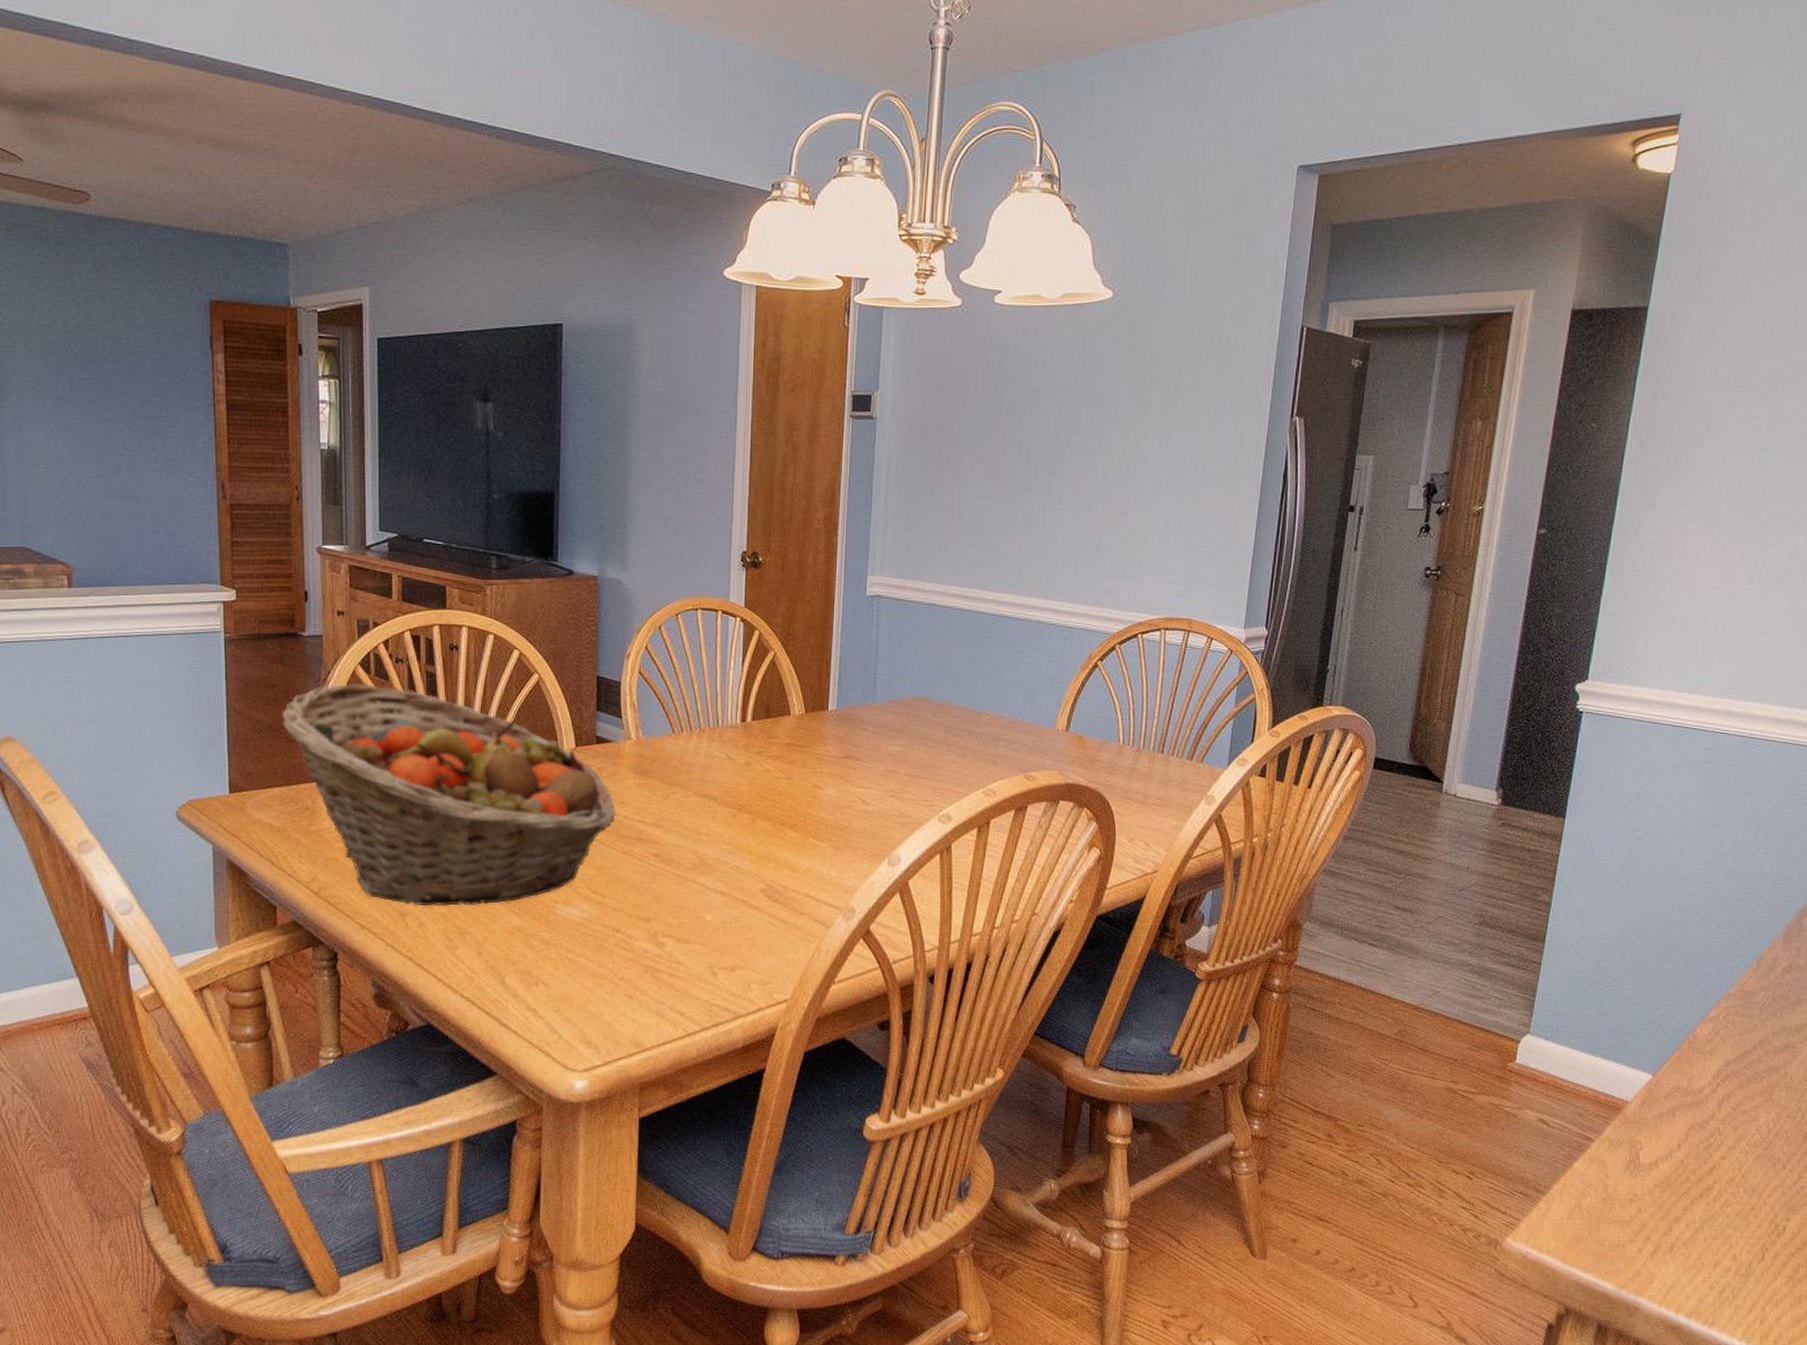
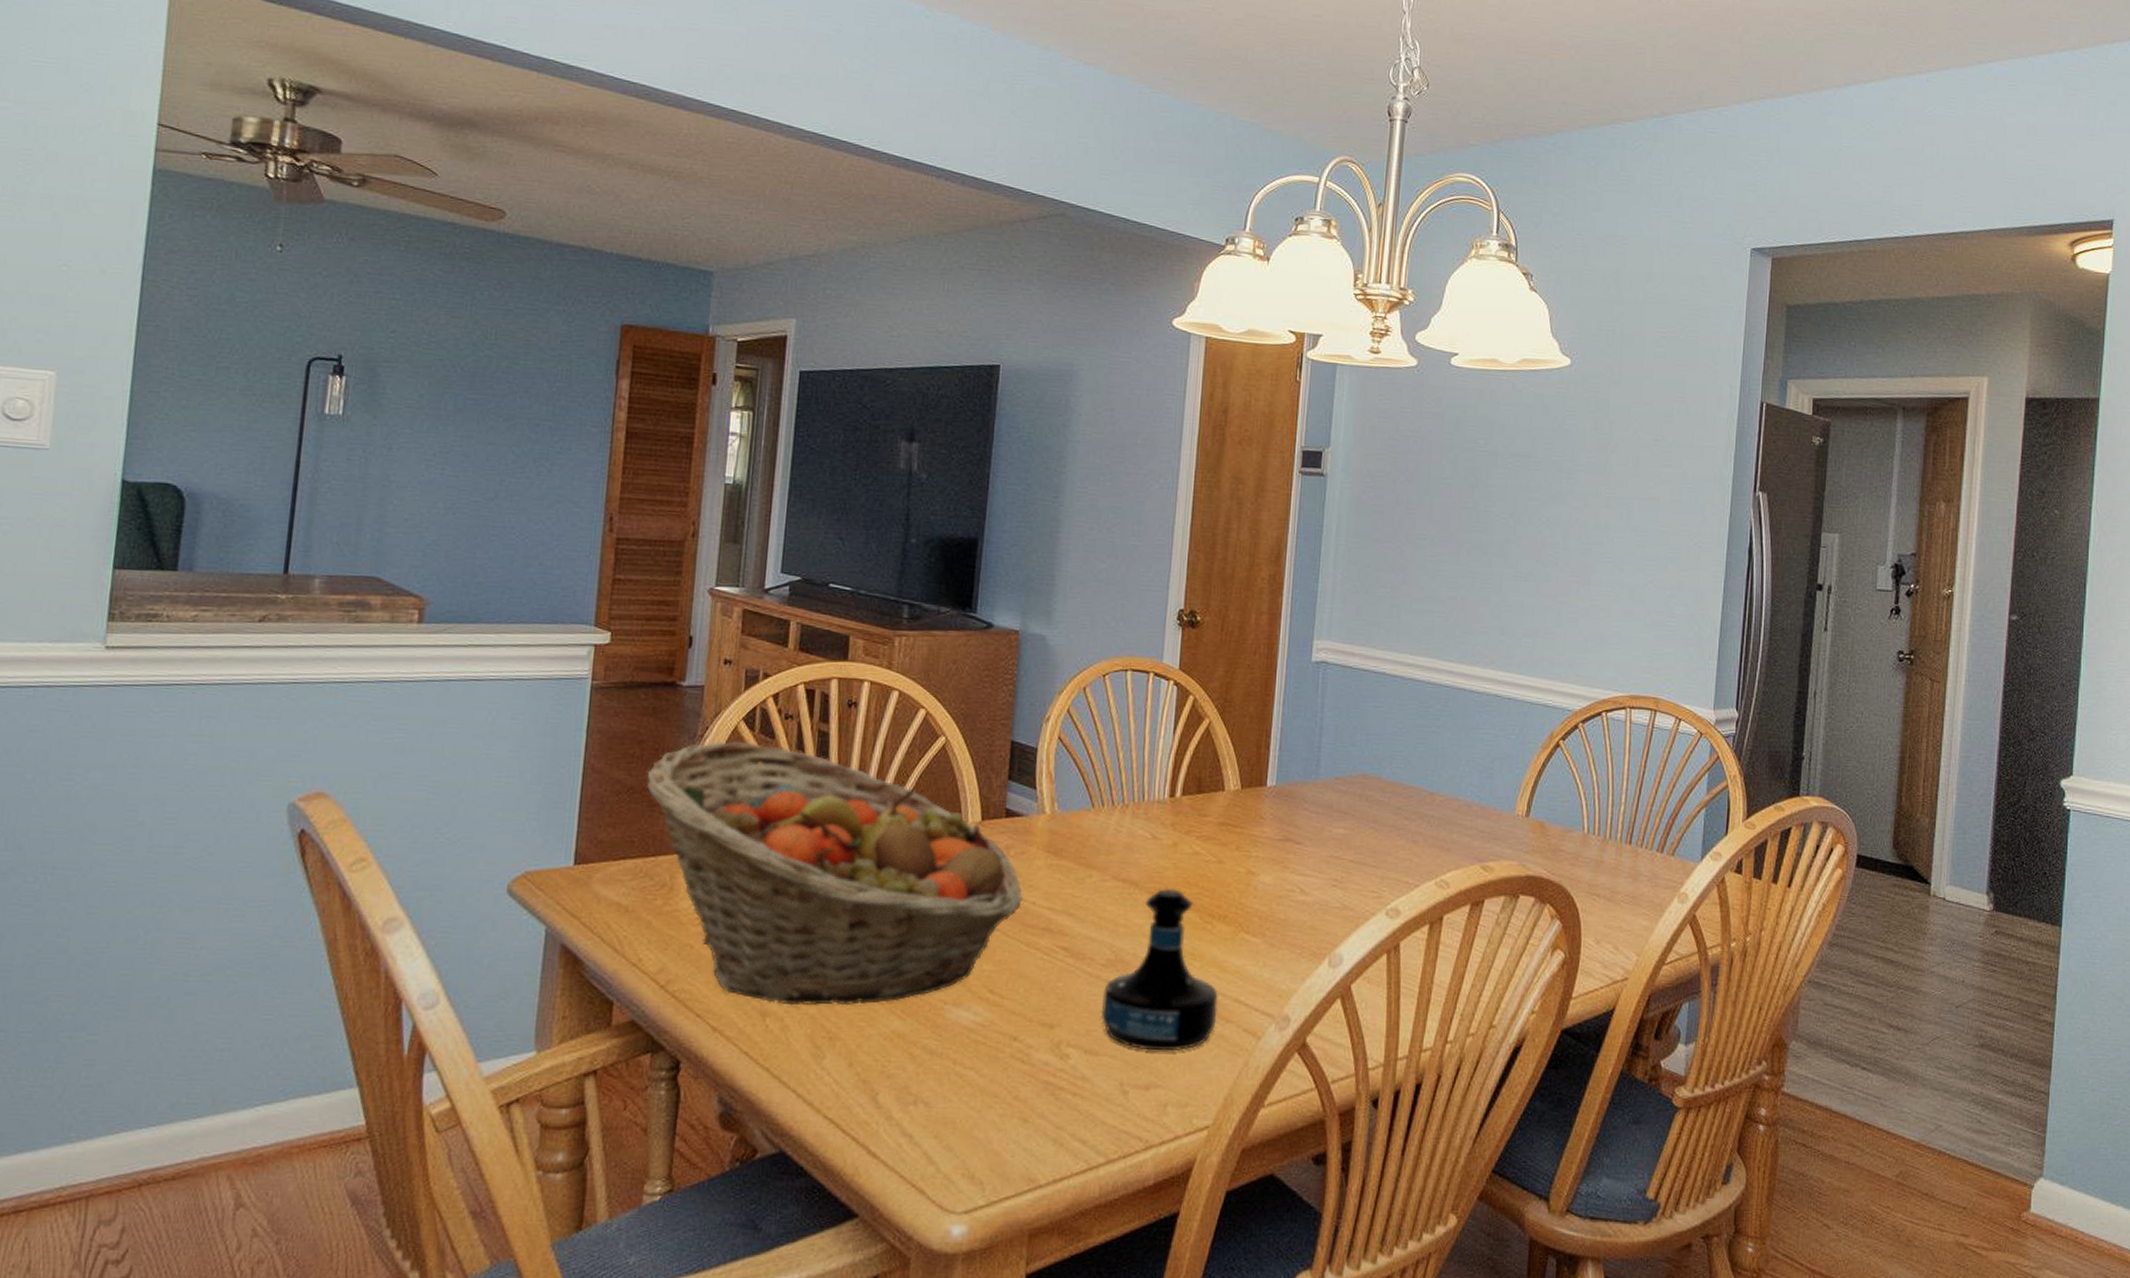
tequila bottle: none [690,801,791,939] -> present [1100,887,1218,1051]

